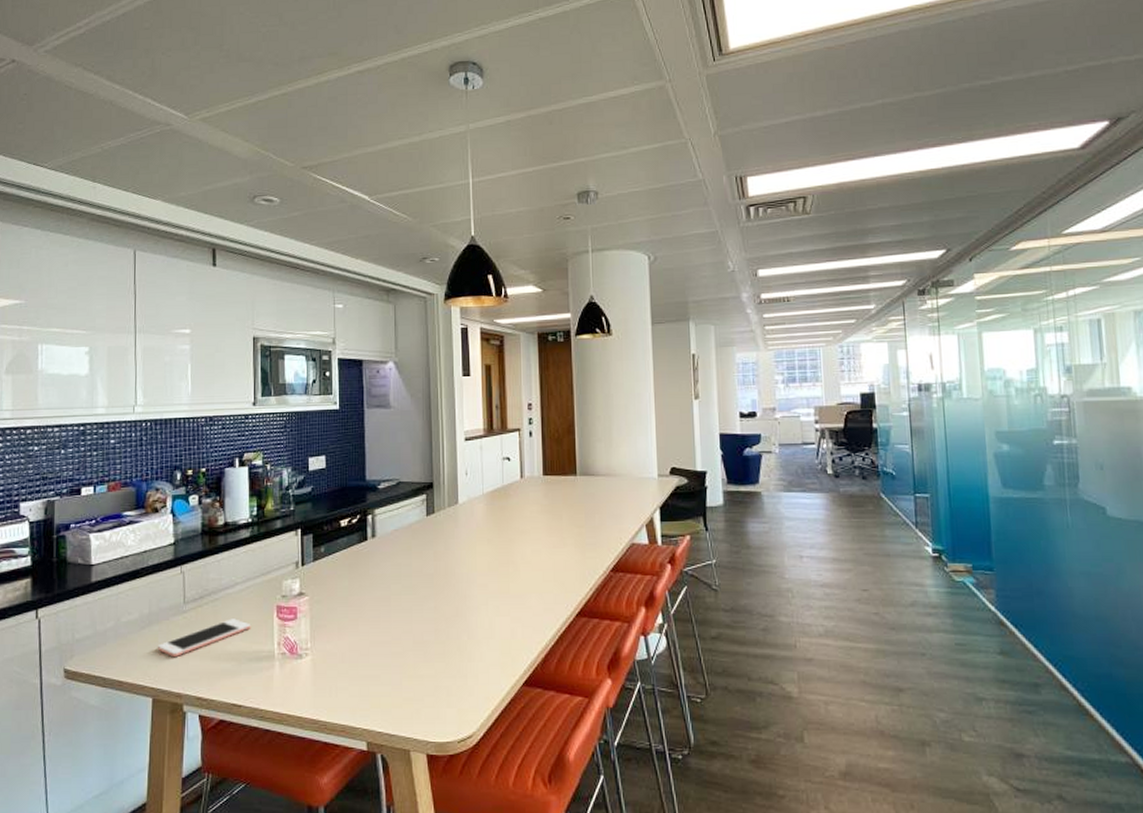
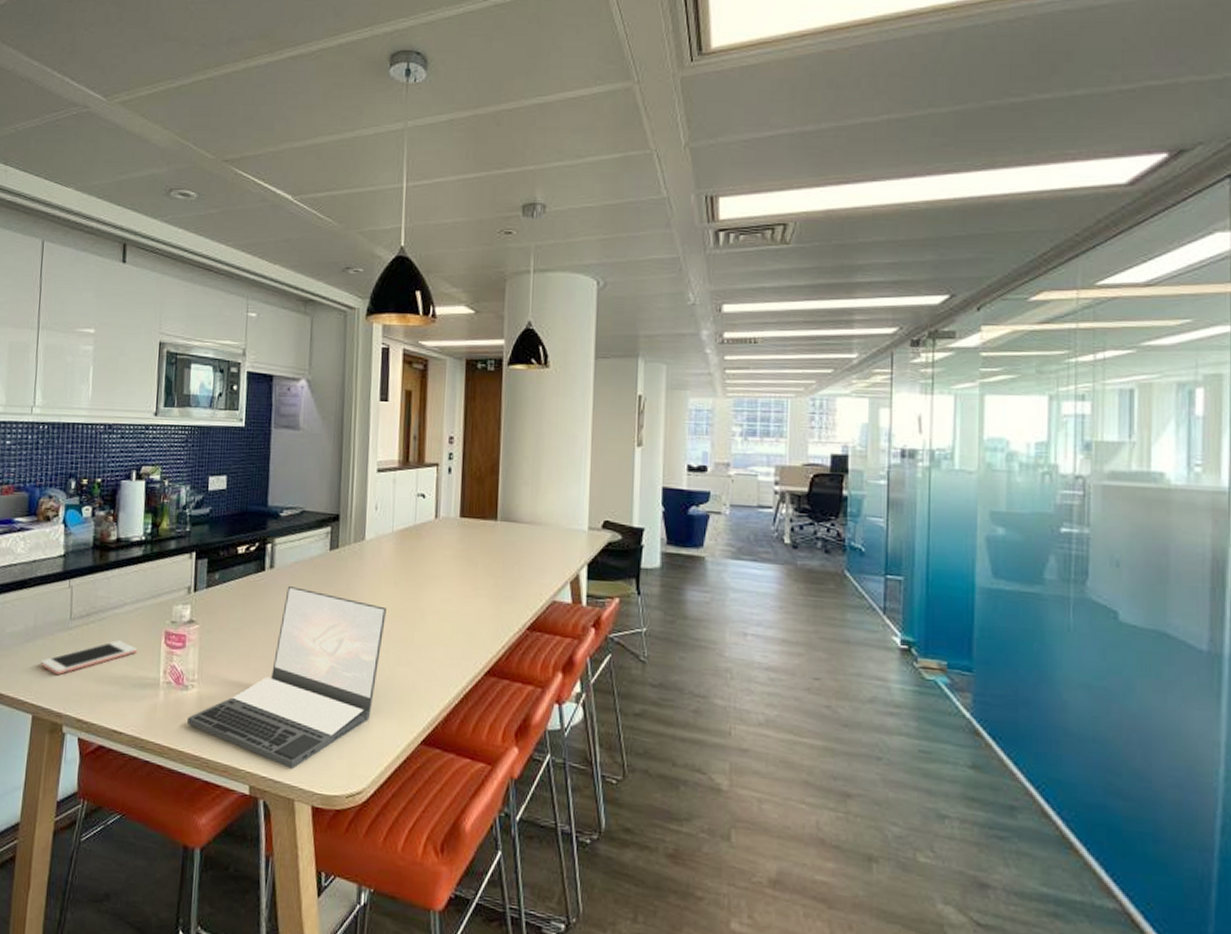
laptop: none [304,553,482,722] -> present [188,586,386,769]

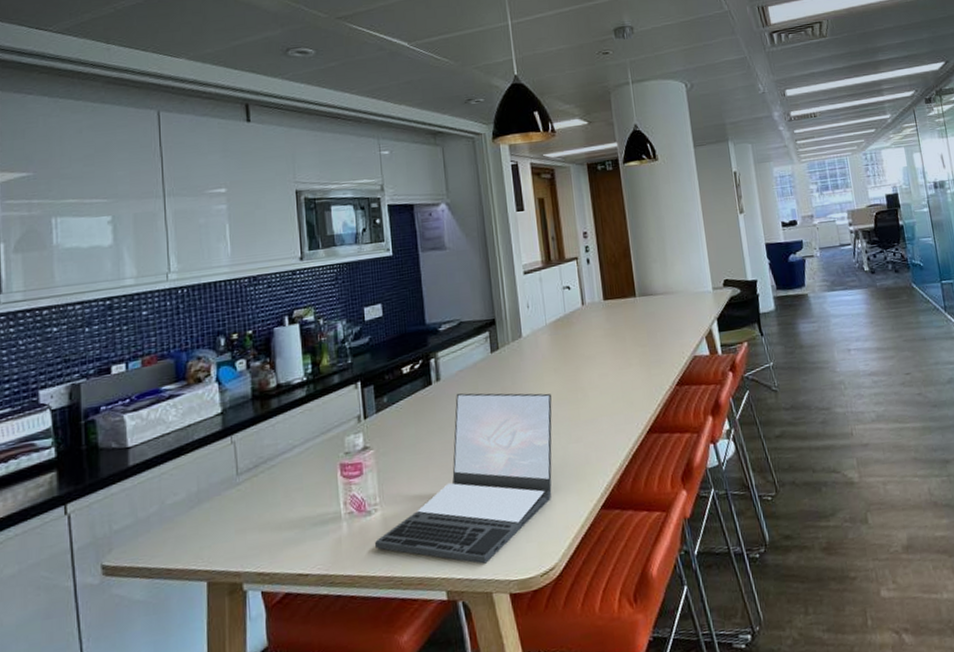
cell phone: present [40,640,138,674] -> none [209,483,314,534]

